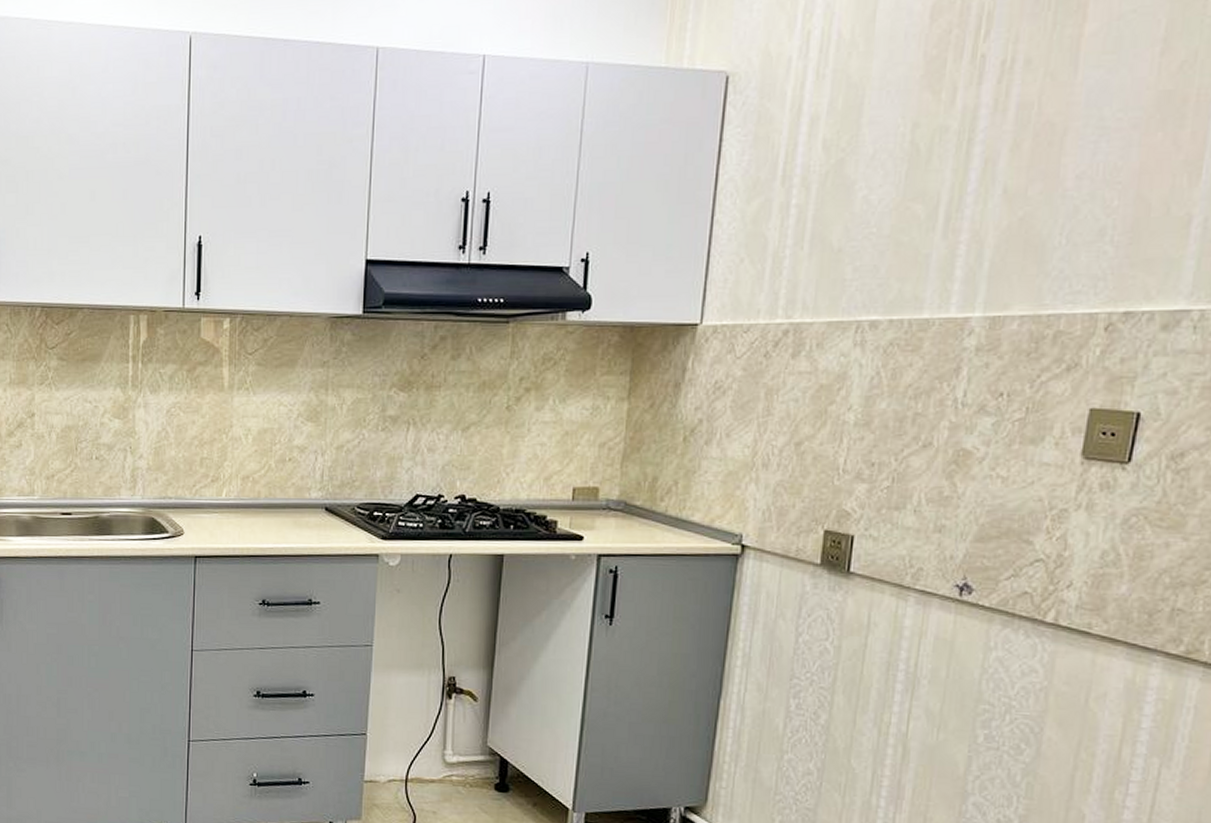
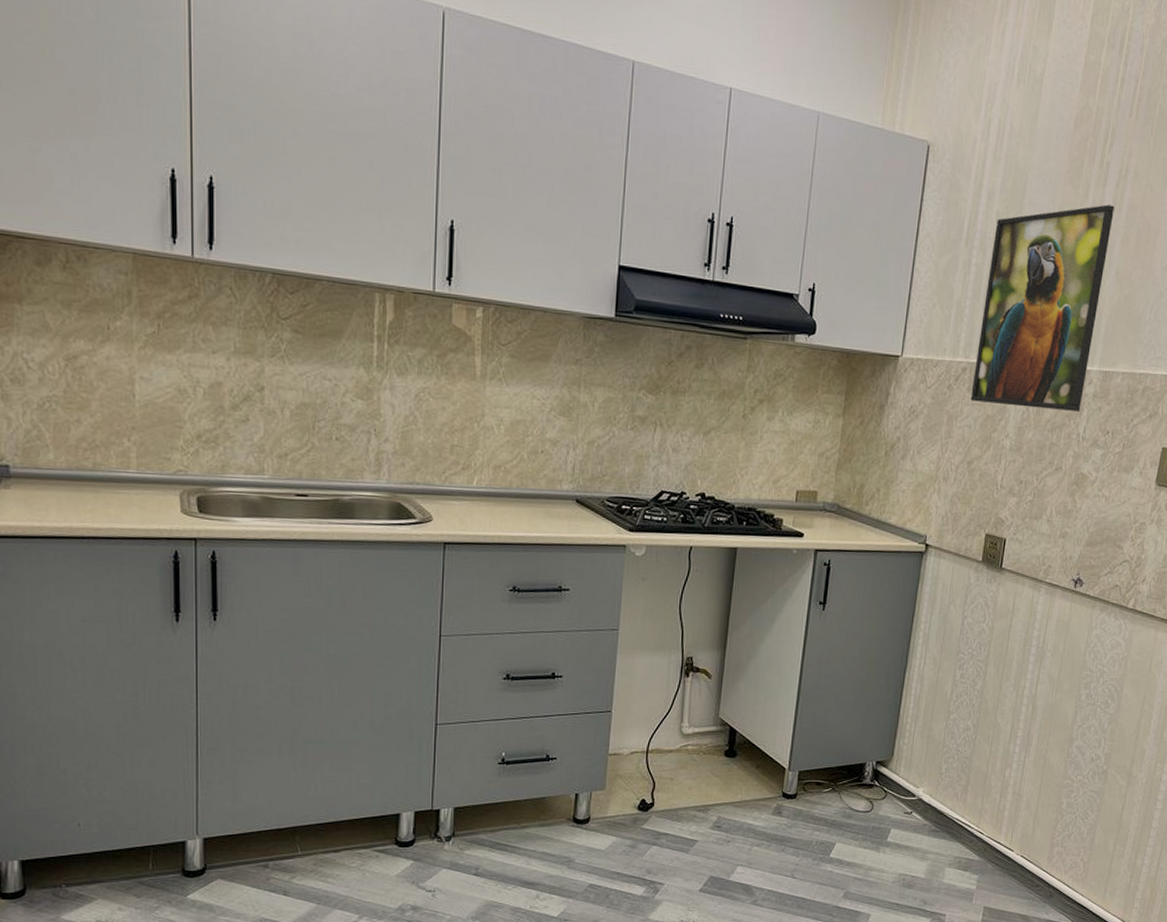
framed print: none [796,107,996,372] -> present [970,204,1115,413]

